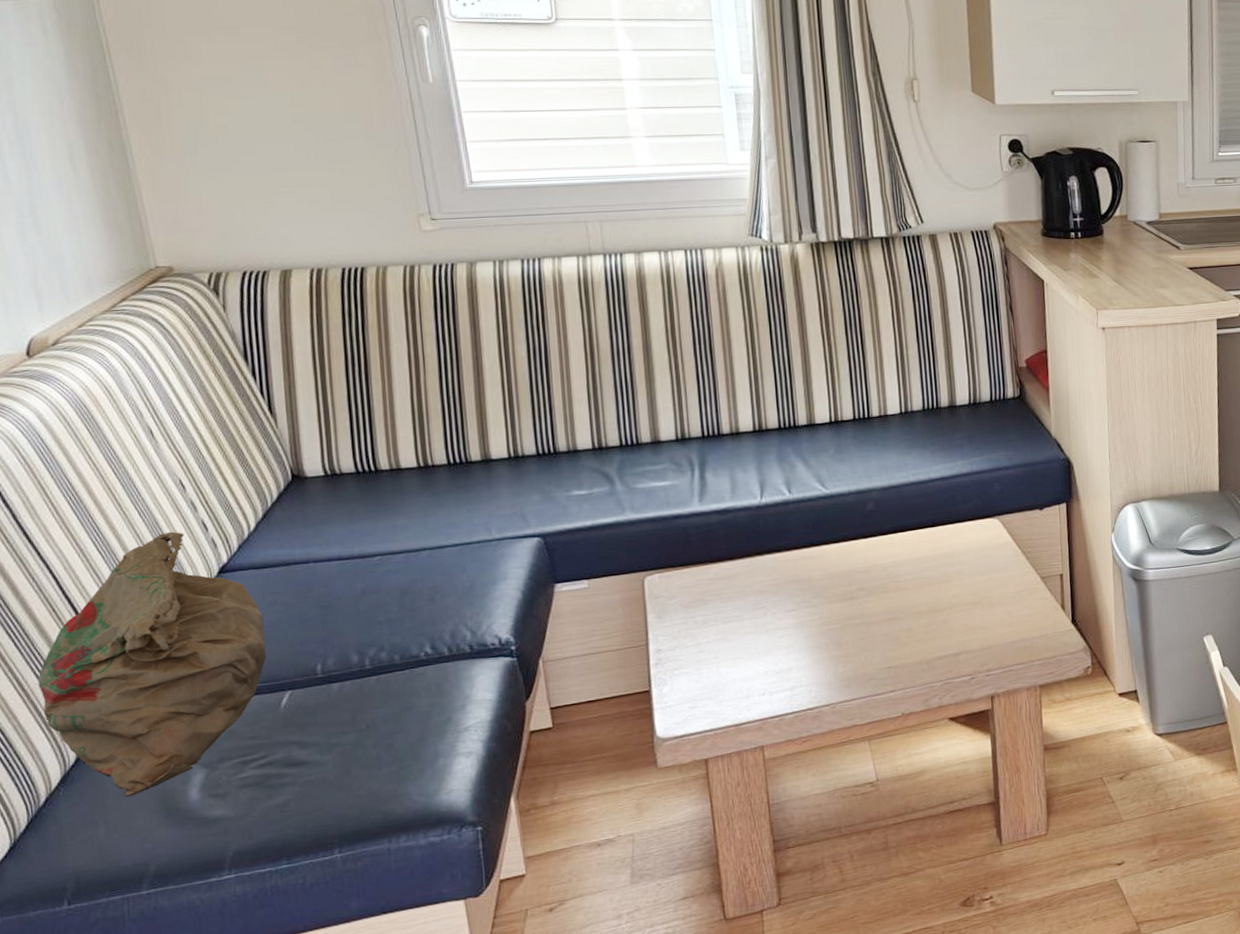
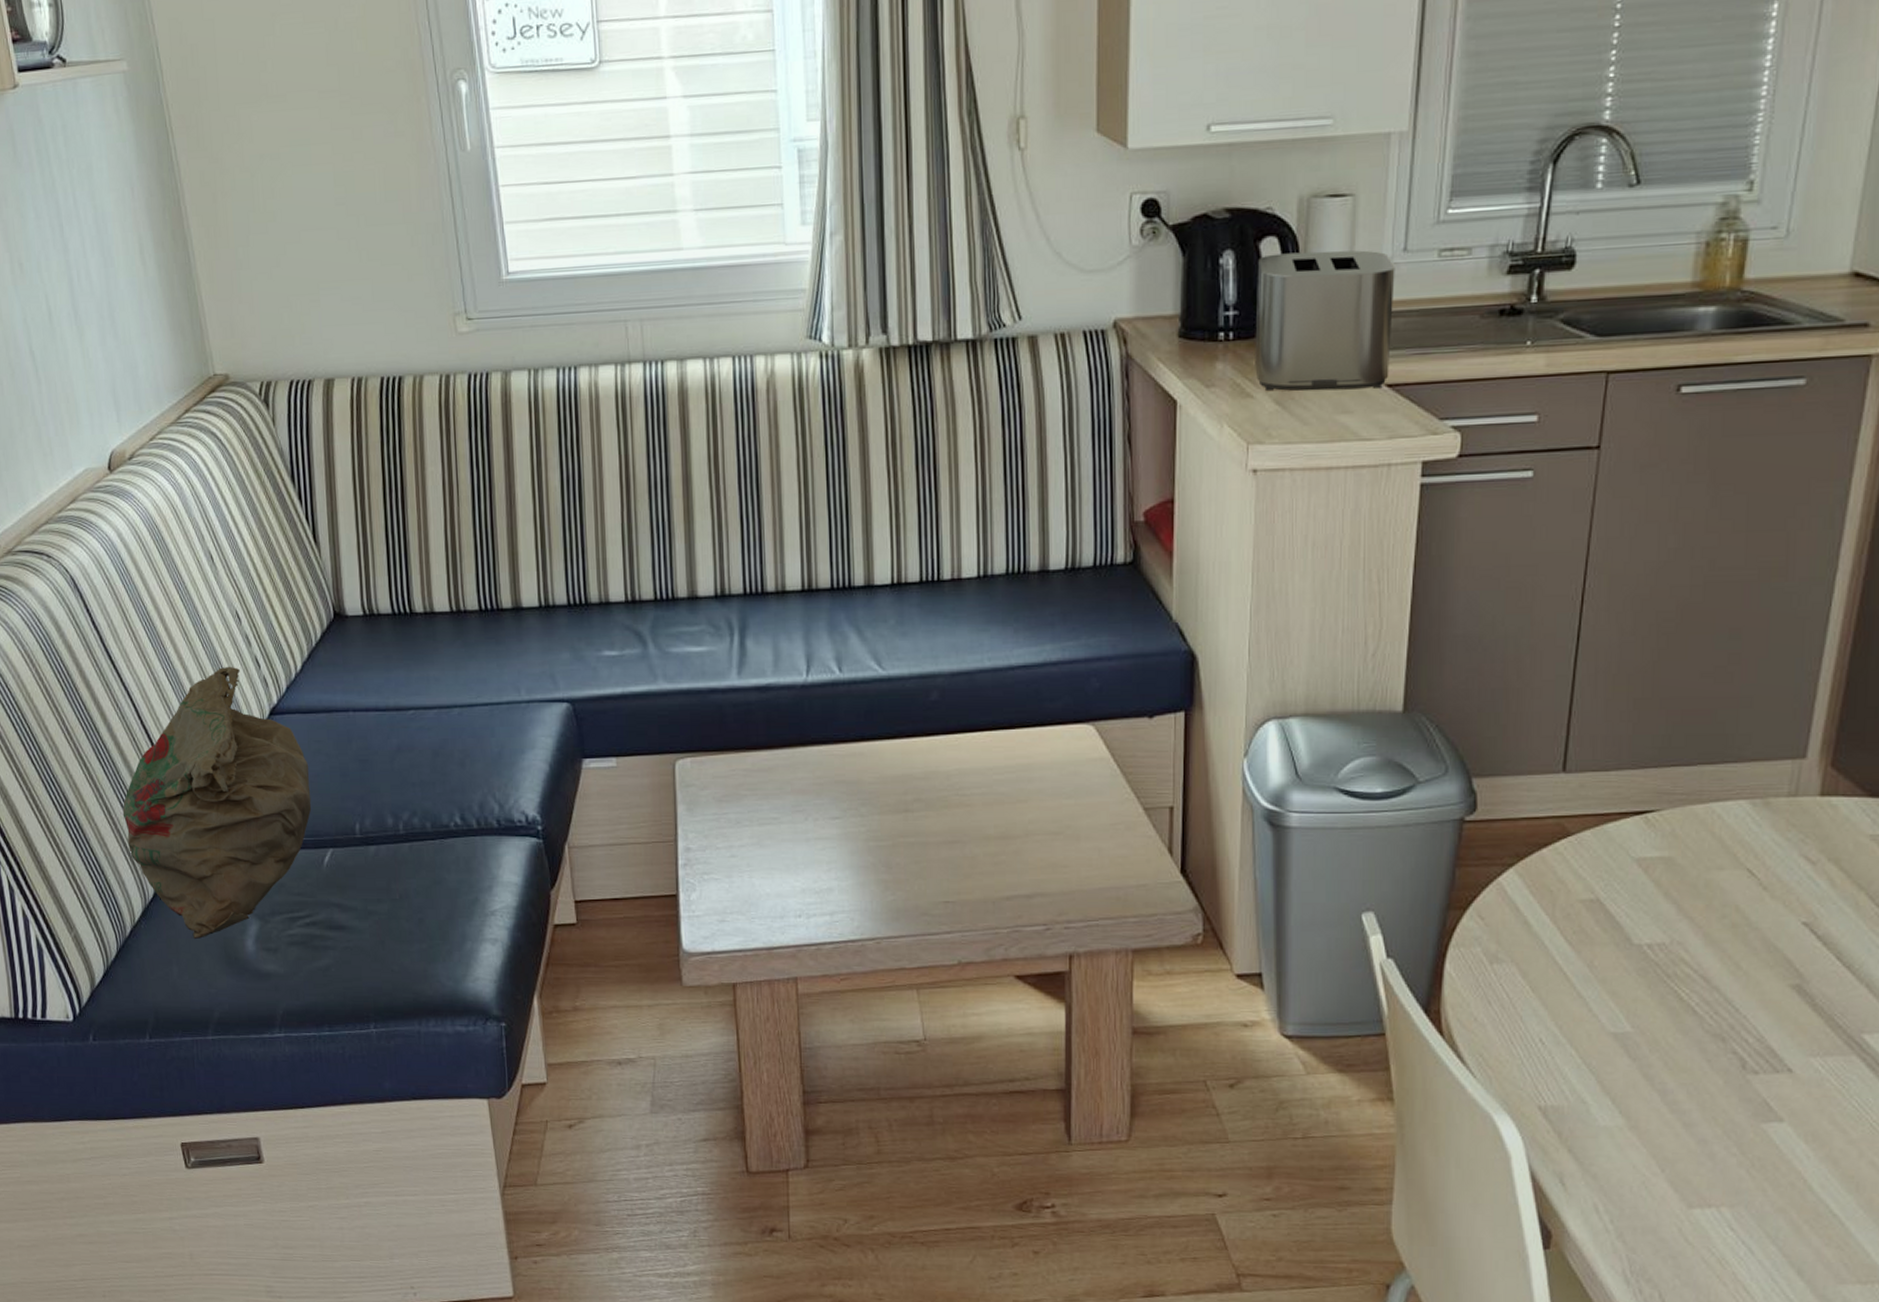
toaster: none [1094,178,1190,273] -> present [1255,250,1395,392]

